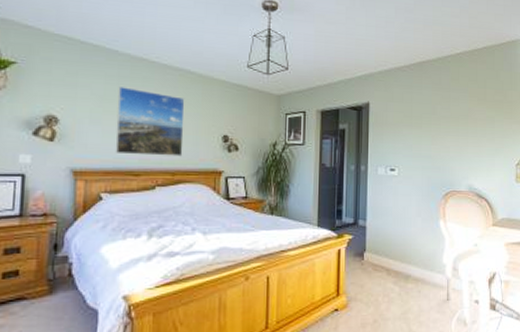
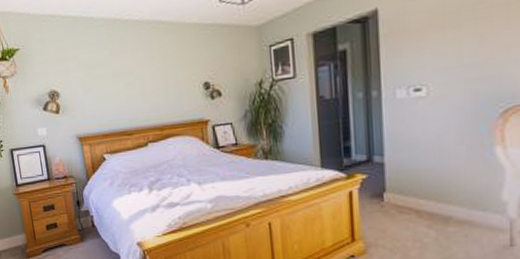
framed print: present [115,87,185,157] -> none [100,50,168,117]

